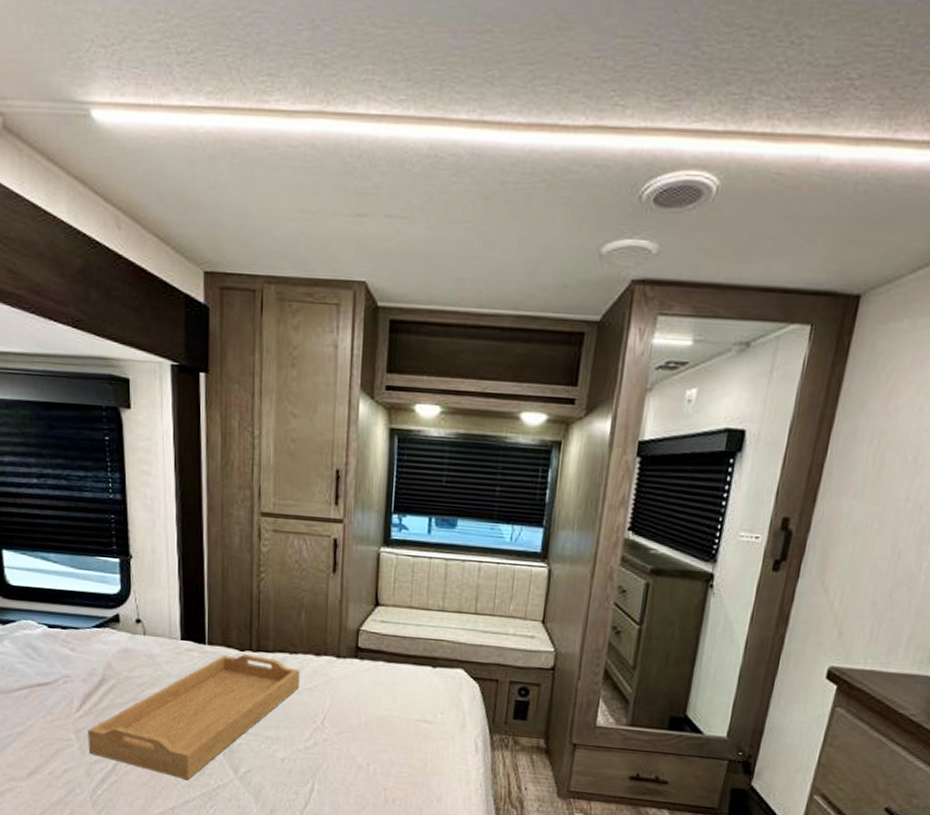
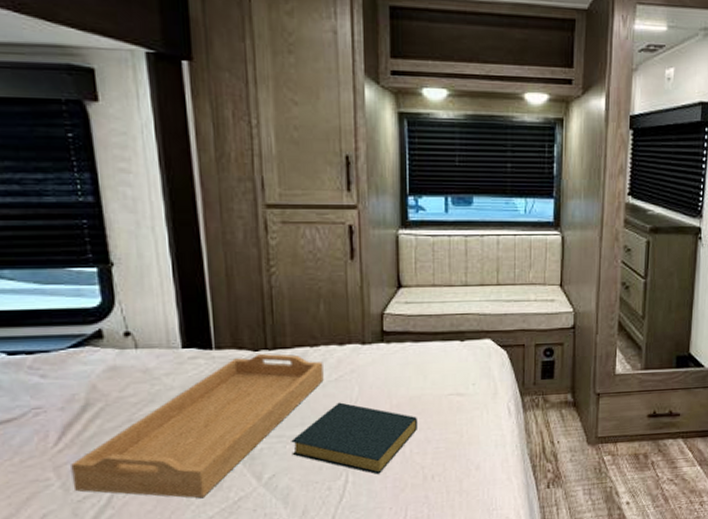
hardback book: none [266,711,384,789] -> present [291,402,419,475]

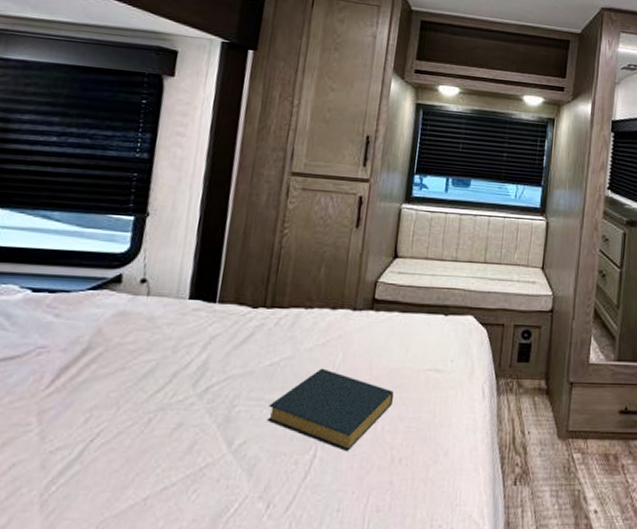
serving tray: present [71,353,324,499] -> none [50,310,314,461]

